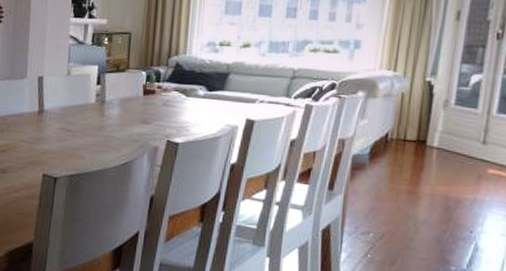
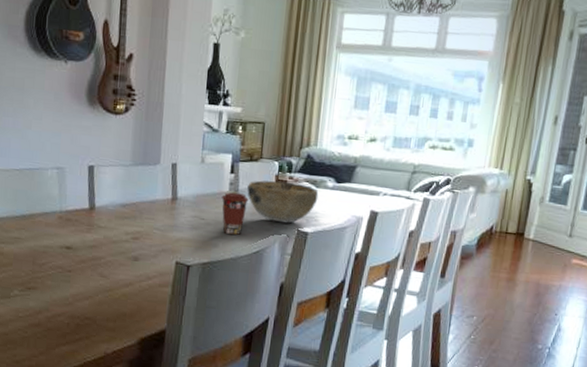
coffee cup: none [88,103,116,146] -> present [221,192,249,235]
decorative bowl: none [114,91,189,134] -> present [247,180,319,224]

